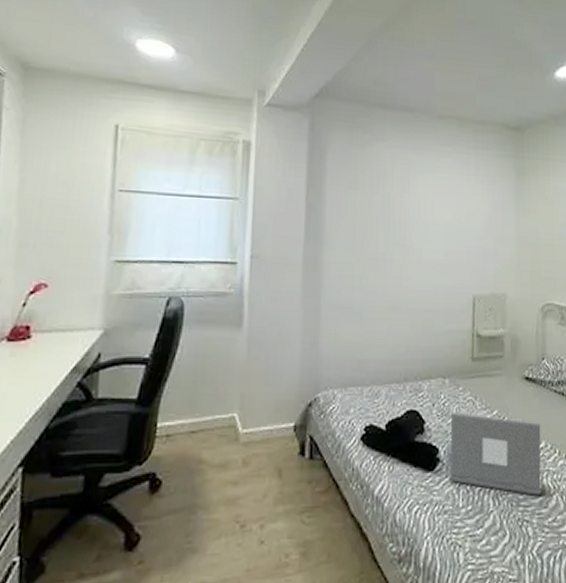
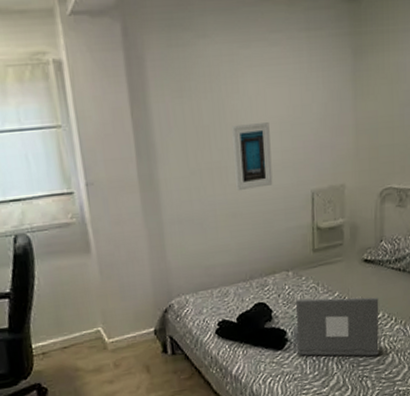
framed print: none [398,221,435,286] -> present [232,122,273,192]

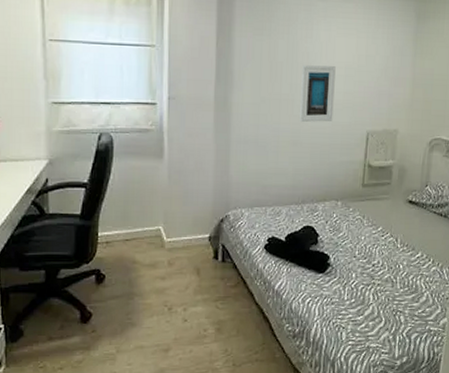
laptop: present [294,297,379,357] -> none [336,228,419,293]

